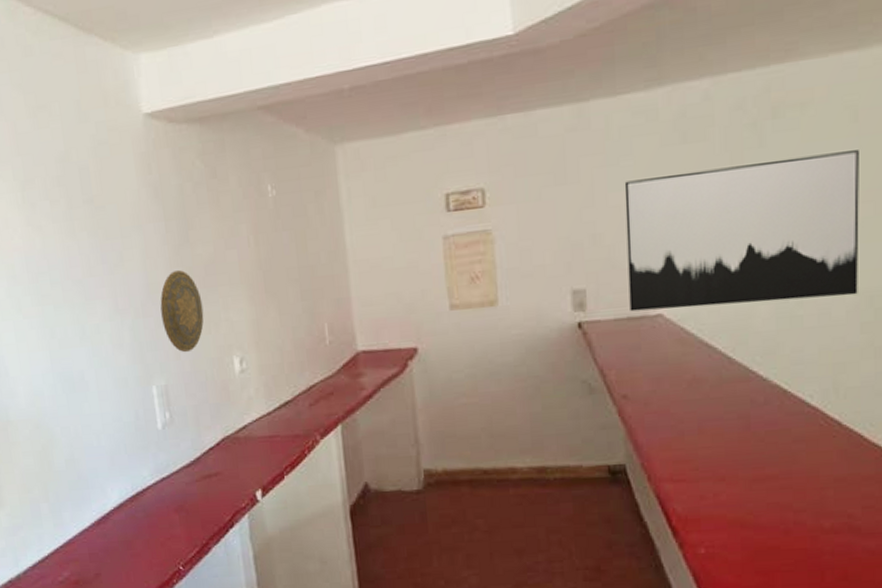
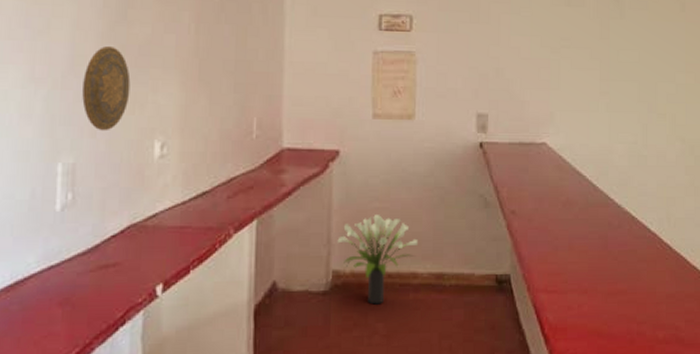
potted plant: none [425,409,514,502] -> present [337,213,418,305]
wall art: present [624,150,859,312] -> none [521,28,685,144]

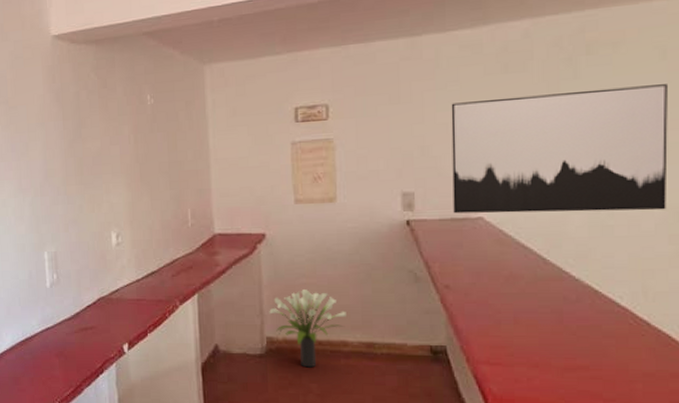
decorative plate: present [82,45,131,131] -> none [55,159,90,227]
wall art: none [521,28,685,144] -> present [451,84,668,214]

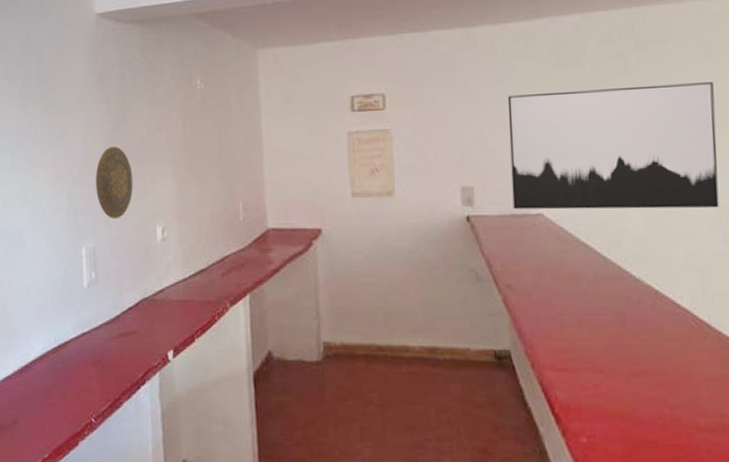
decorative plate: none [55,159,90,227] -> present [96,145,133,219]
potted plant: present [269,288,346,368] -> none [326,288,407,376]

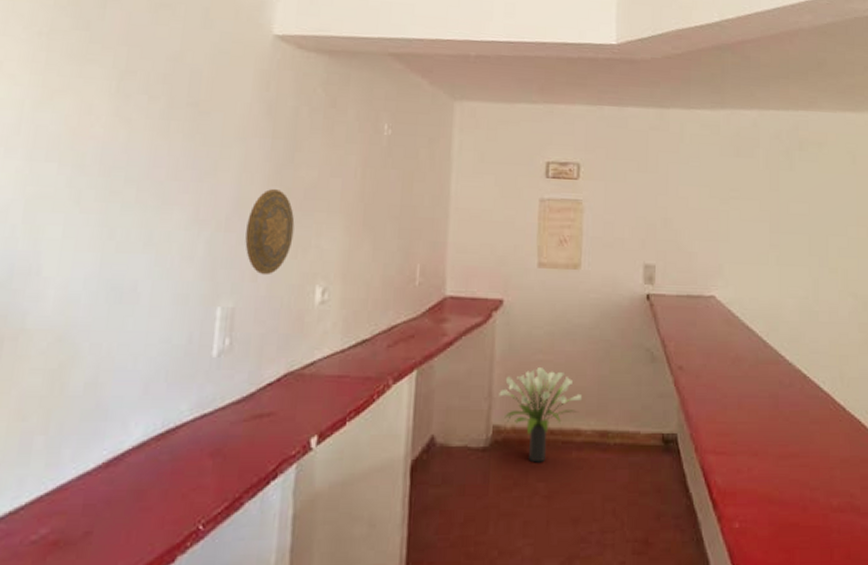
potted plant: none [326,288,407,376] -> present [498,366,582,463]
wall art: present [507,82,719,210] -> none [689,178,857,299]

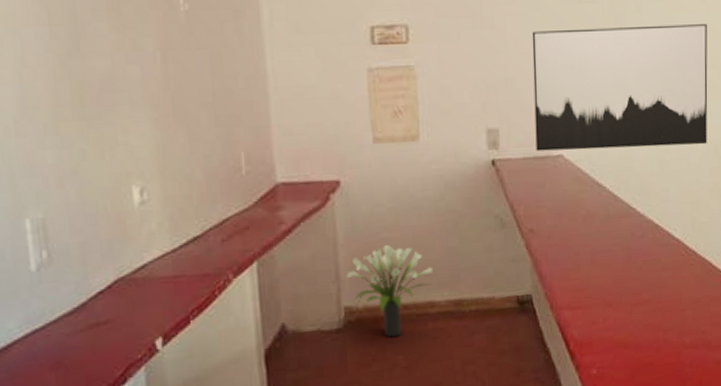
decorative plate: present [245,188,295,276] -> none [39,83,97,181]
wall art: none [689,178,857,299] -> present [532,24,708,152]

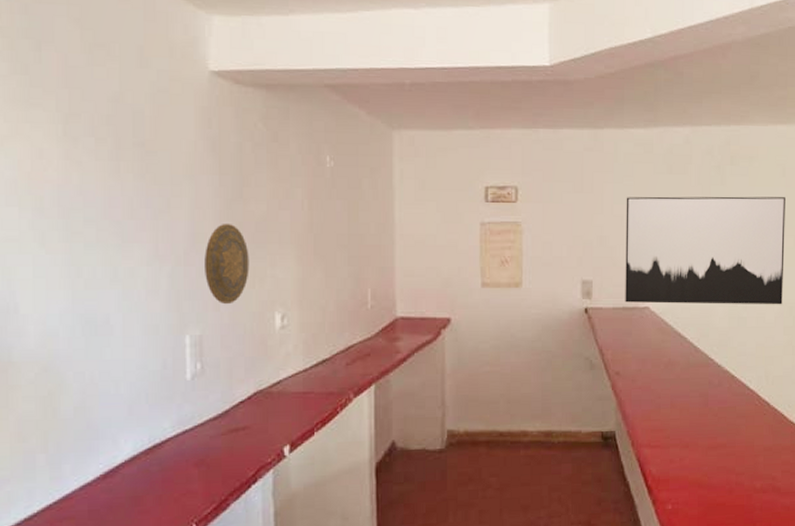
decorative plate: none [39,83,97,181] -> present [205,223,250,305]
potted plant: present [346,244,433,338] -> none [451,377,527,461]

